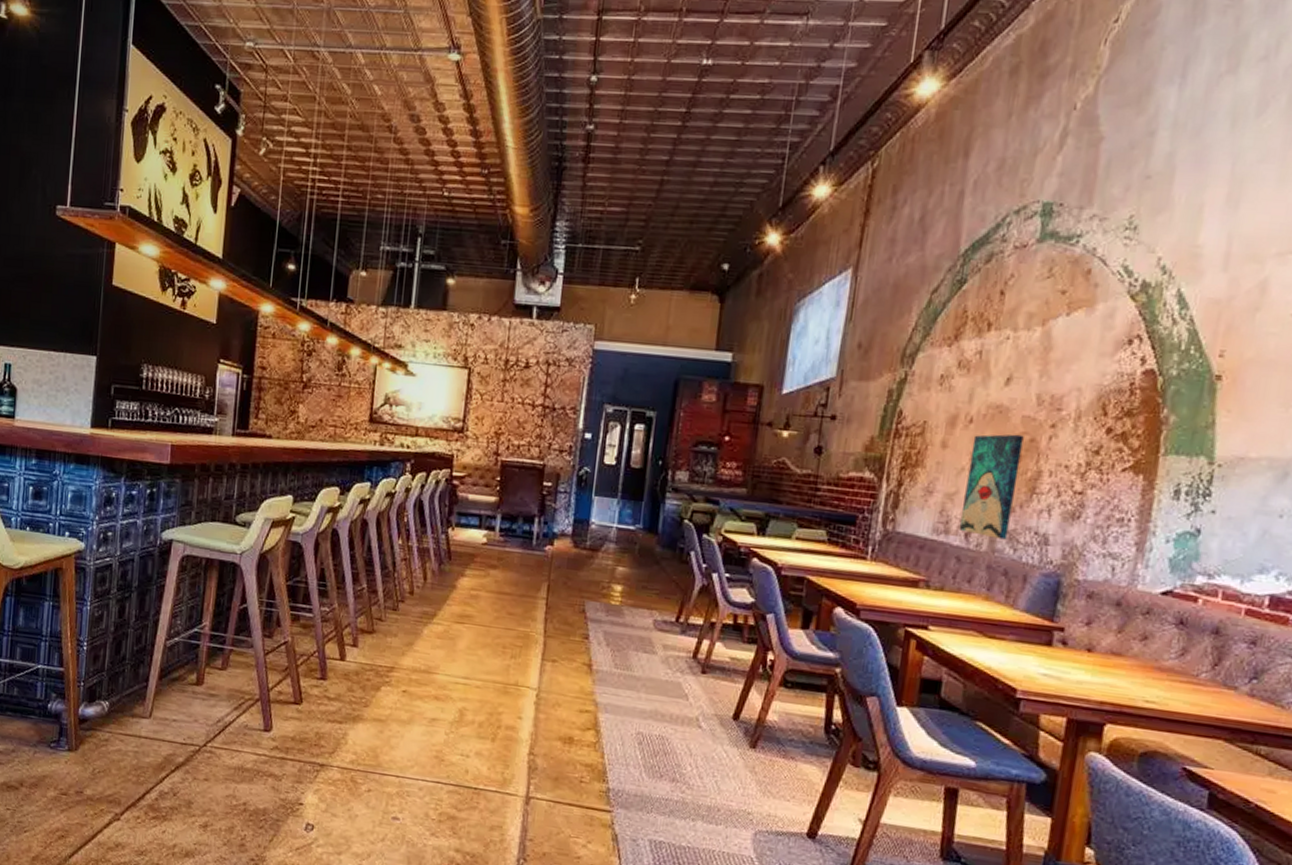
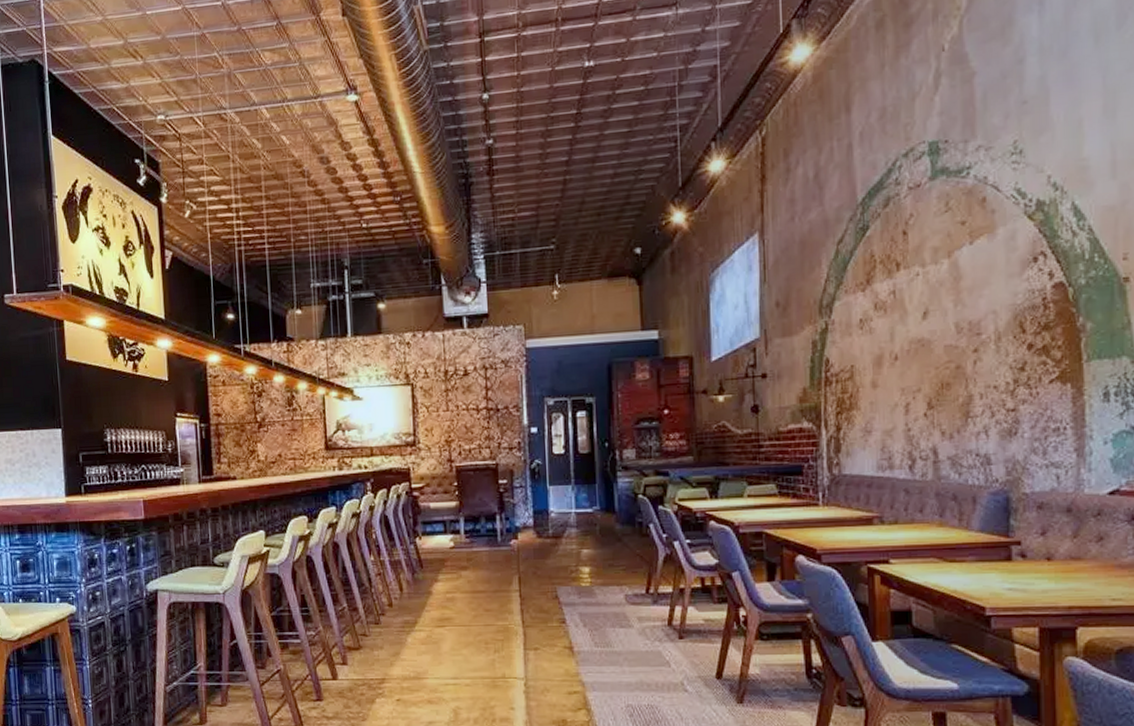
wall art: present [958,434,1024,540] -> none [901,363,951,466]

